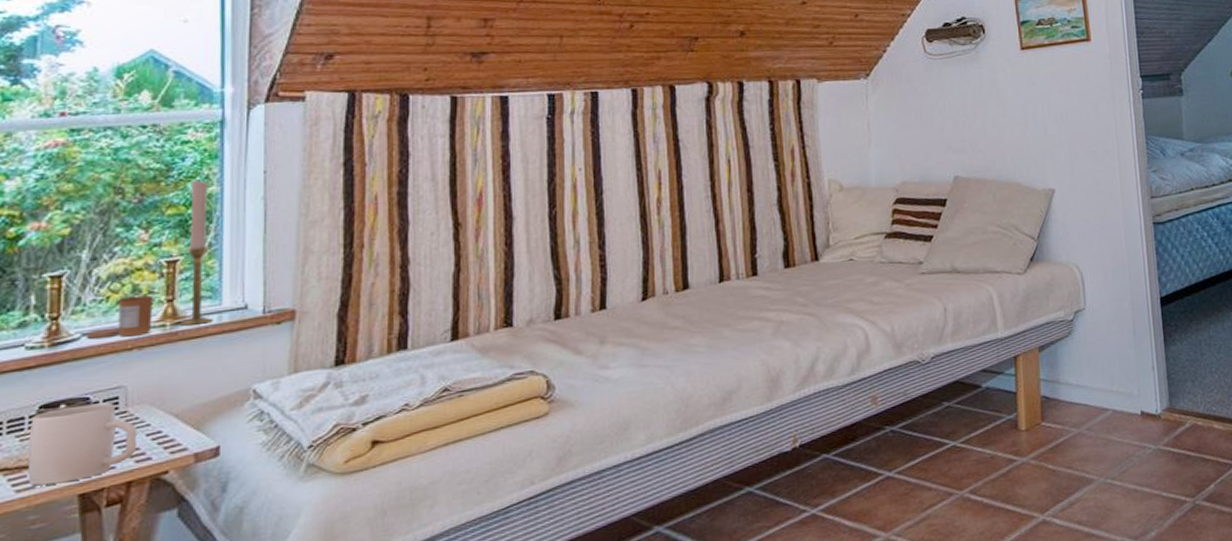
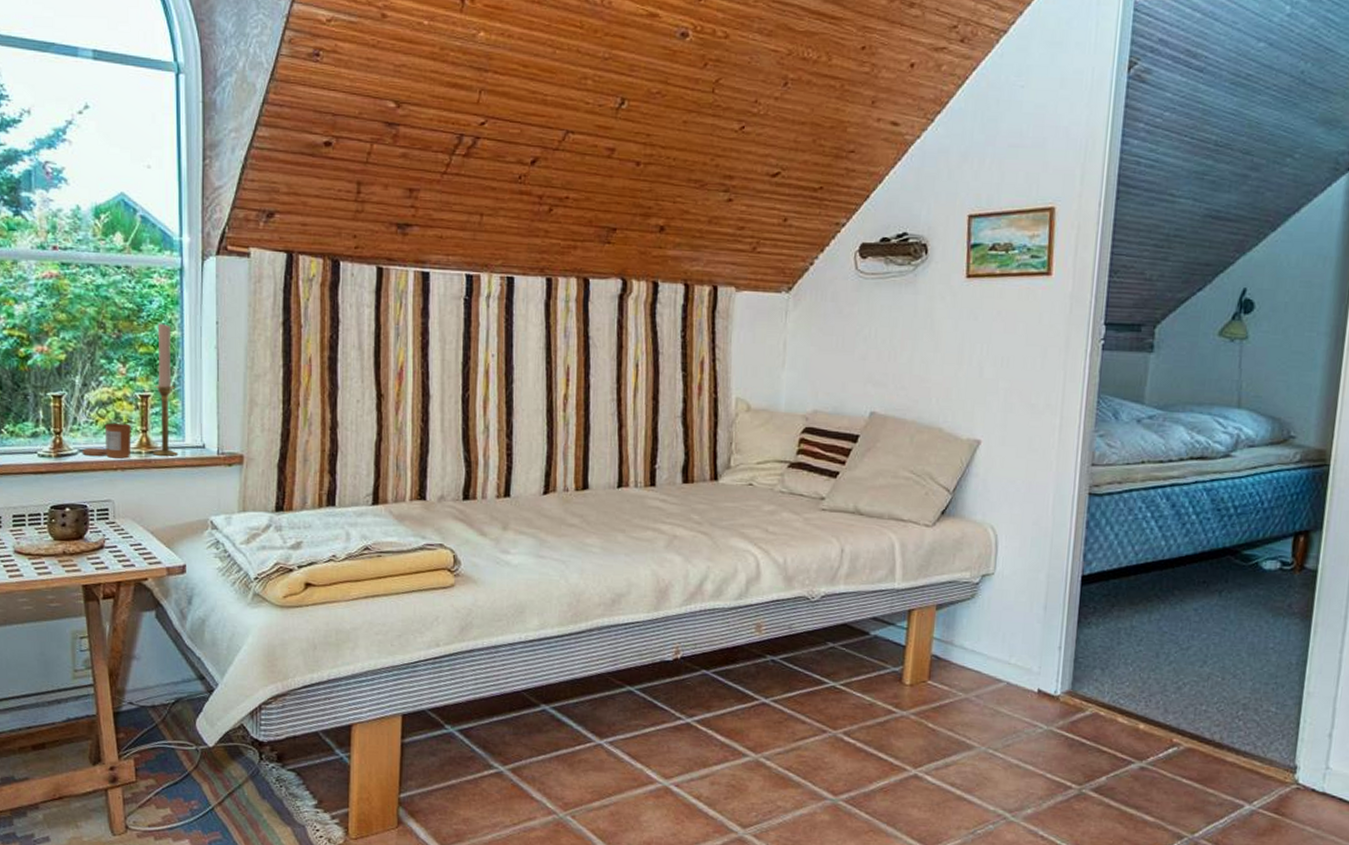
mug: present [27,402,138,486] -> none [44,510,124,574]

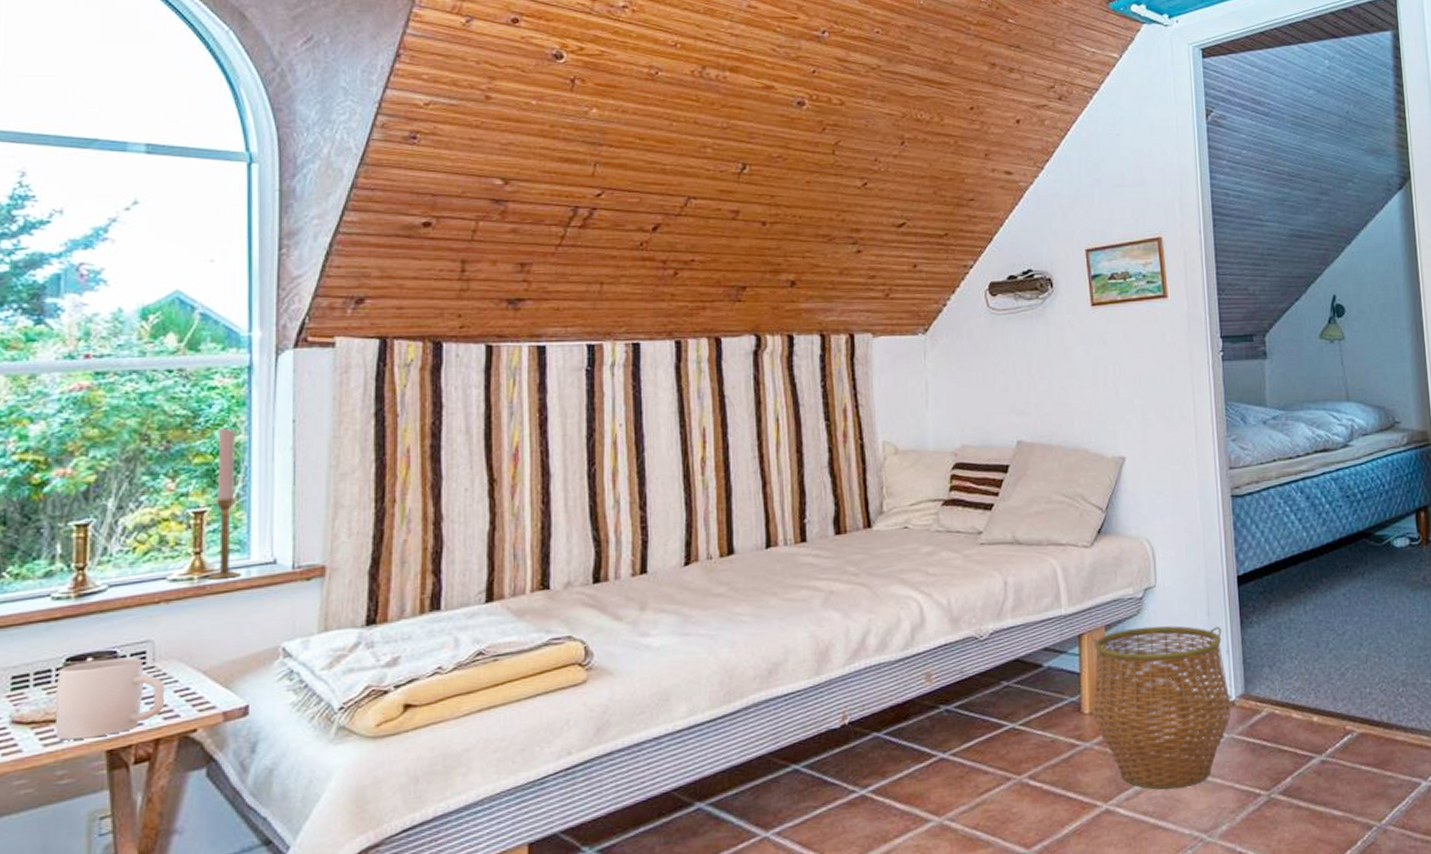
mug: none [44,510,124,574] -> present [55,657,166,741]
candle: present [82,422,131,459] -> none [112,546,180,591]
basket: none [913,611,1056,768] -> present [1092,625,1231,790]

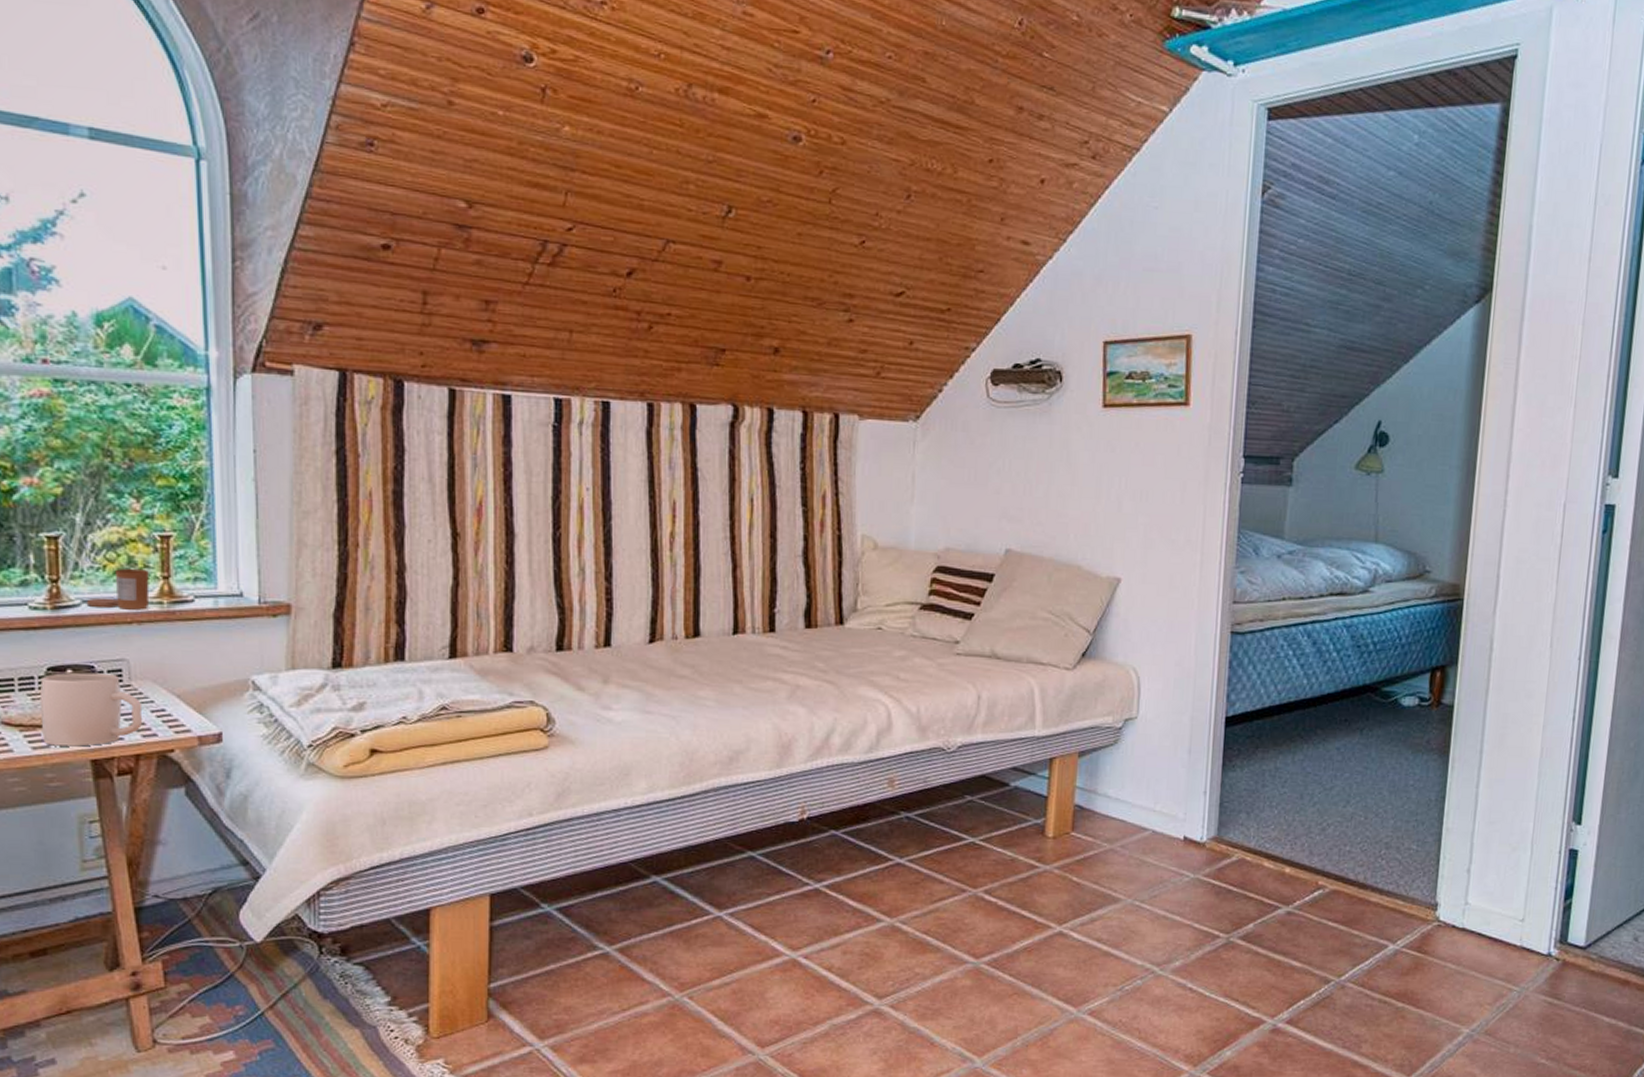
candle: none [112,546,180,591] -> present [86,568,150,610]
candlestick: present [207,427,241,580] -> none [176,451,209,607]
basket: present [1092,625,1231,790] -> none [1056,758,1202,920]

